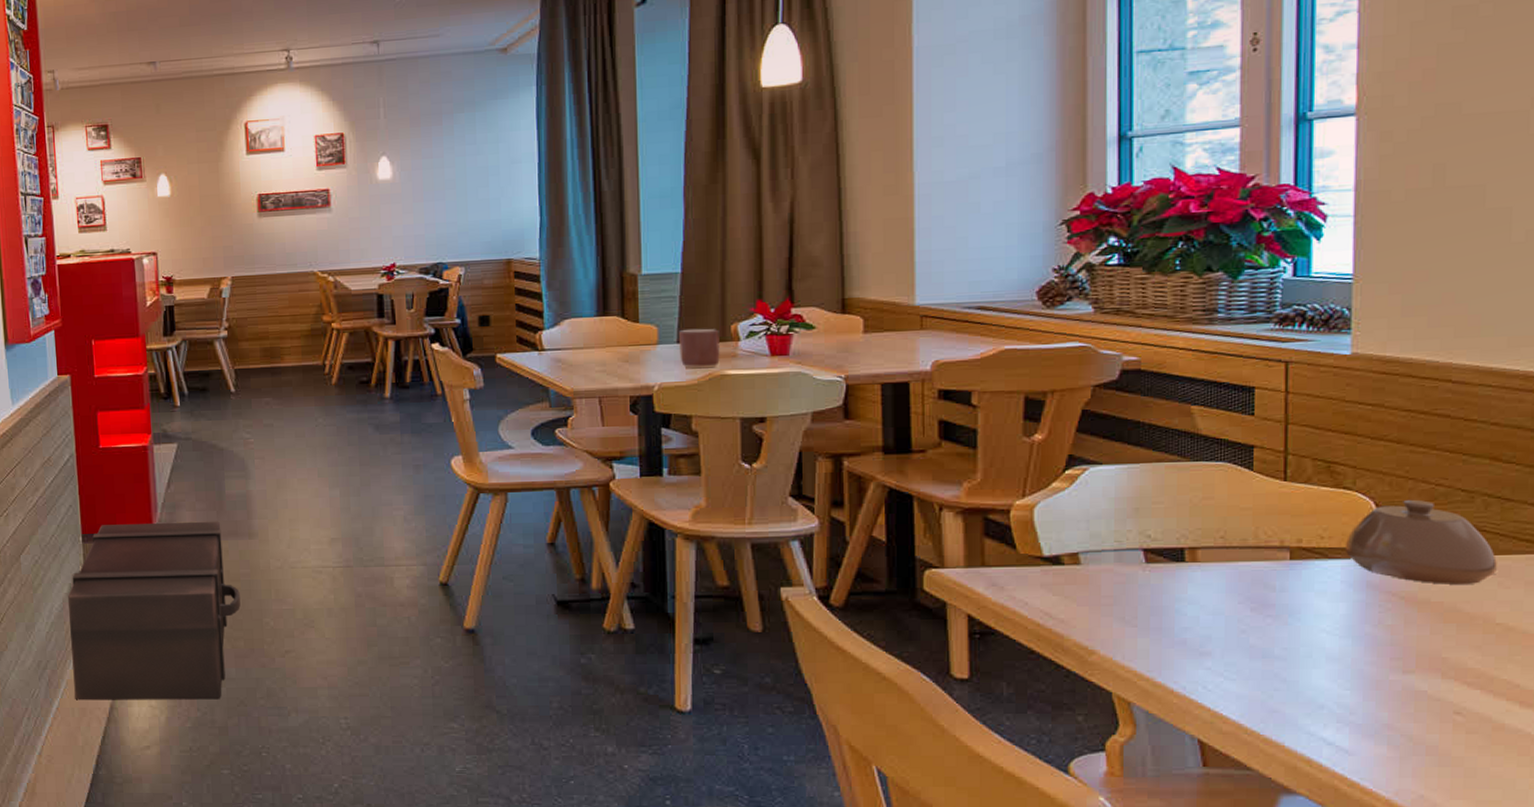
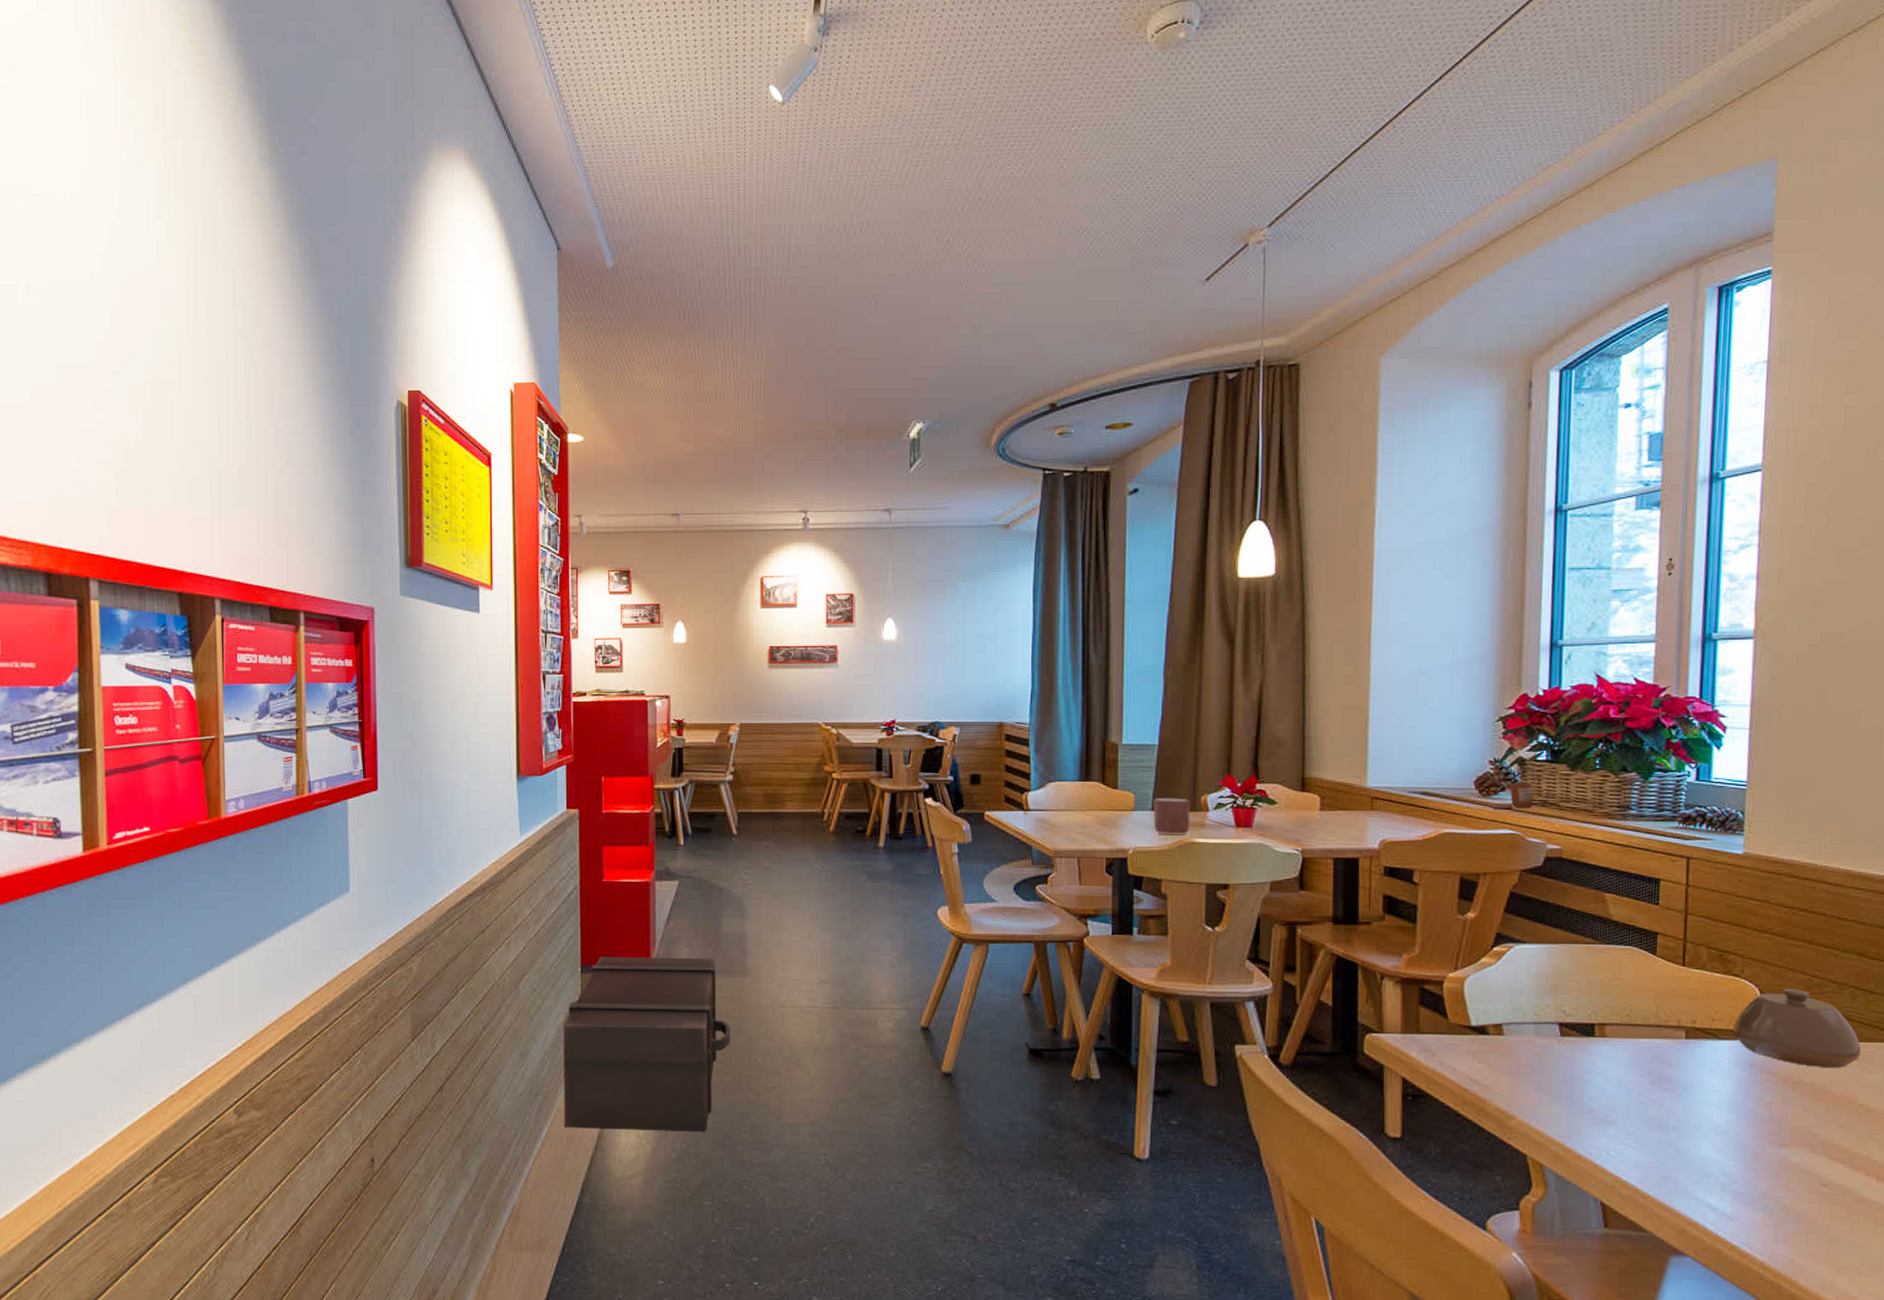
candle: none [1056,290,1104,321] -> present [1490,783,1533,810]

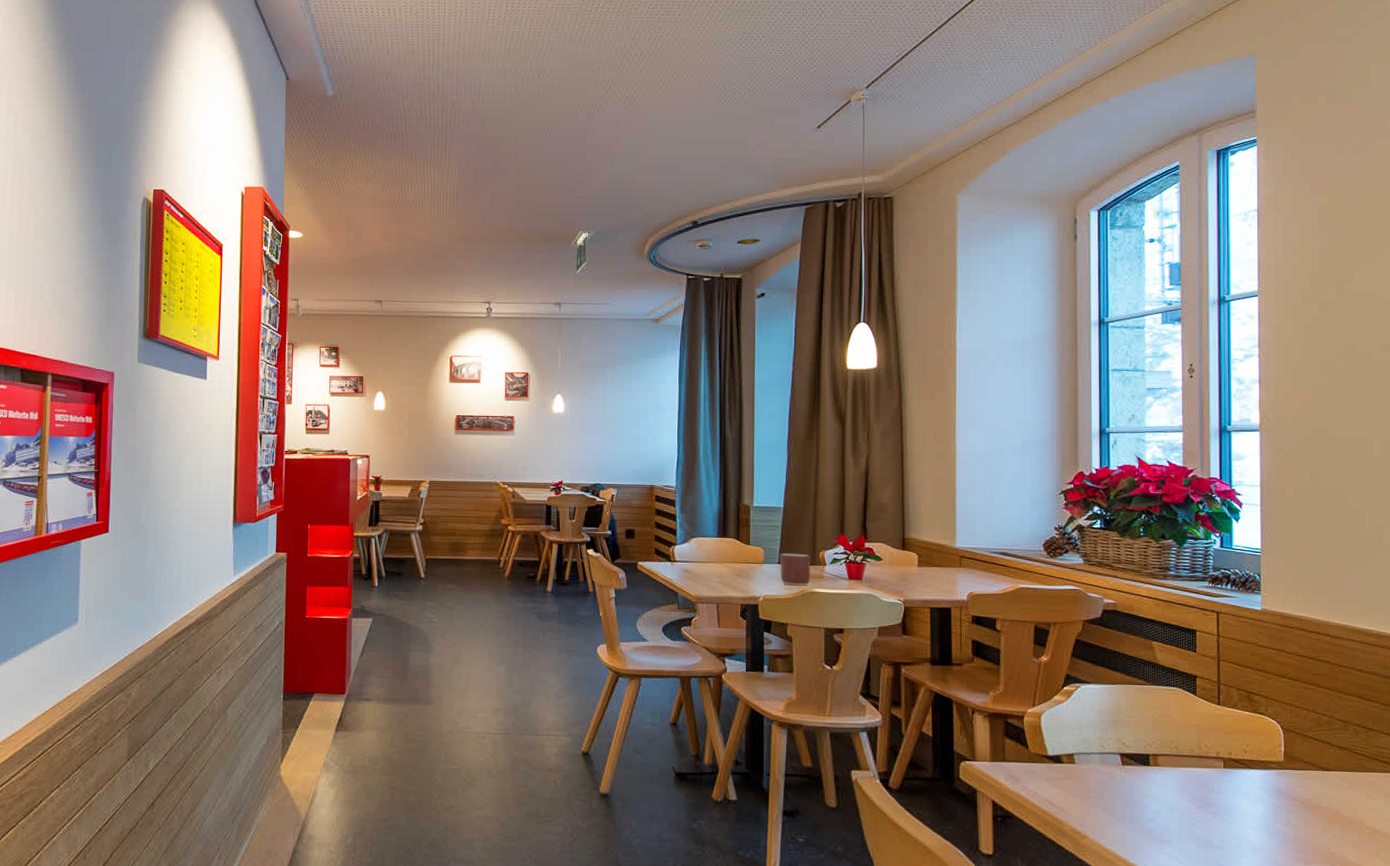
suitcase: present [563,957,730,1131] -> none [263,685,415,846]
candle: present [1490,783,1533,810] -> none [1057,546,1091,569]
sugar bowl: present [1732,988,1862,1068] -> none [1261,725,1366,794]

